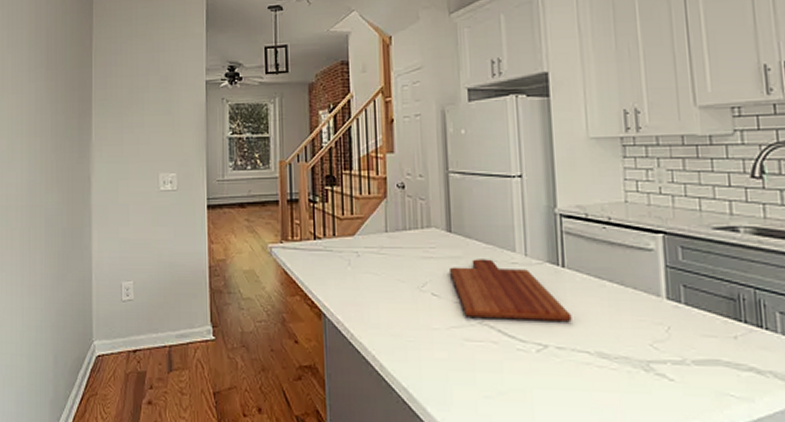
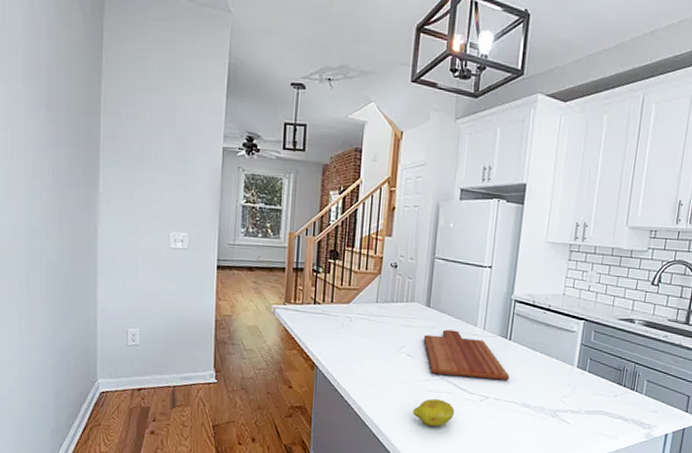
fruit: none [448,350,505,389] -> present [412,399,455,427]

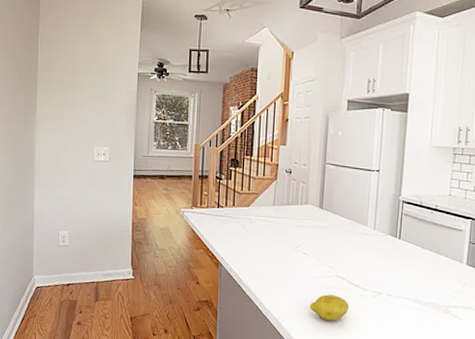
cutting board: present [423,329,510,380] -> none [317,229,401,277]

